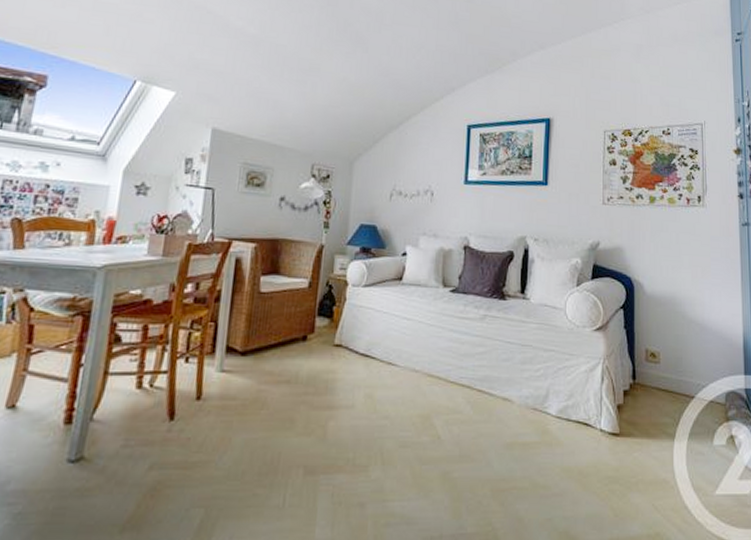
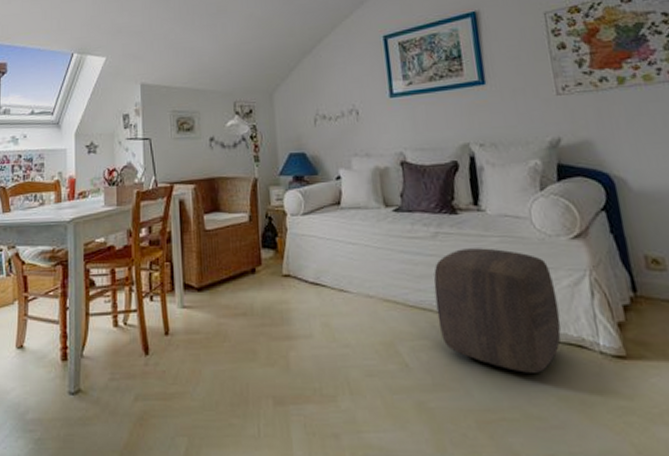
ottoman: none [473,332,575,447] -> present [433,248,561,373]

